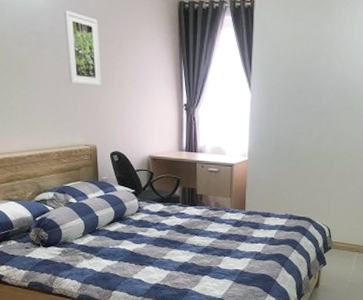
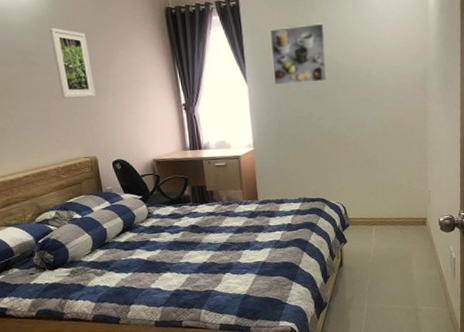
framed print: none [278,35,340,99] -> present [270,23,328,85]

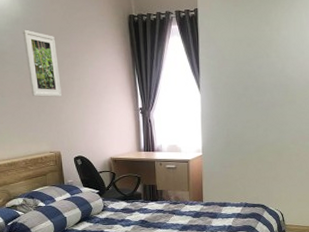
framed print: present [270,23,328,85] -> none [225,37,278,95]

